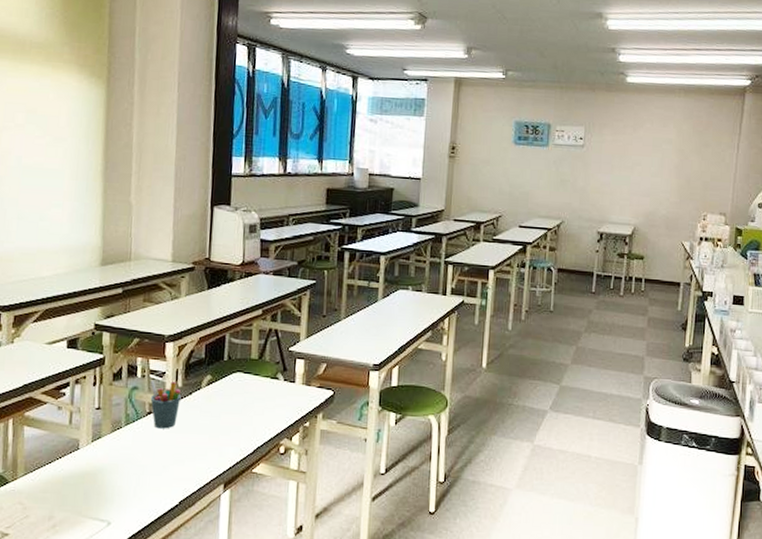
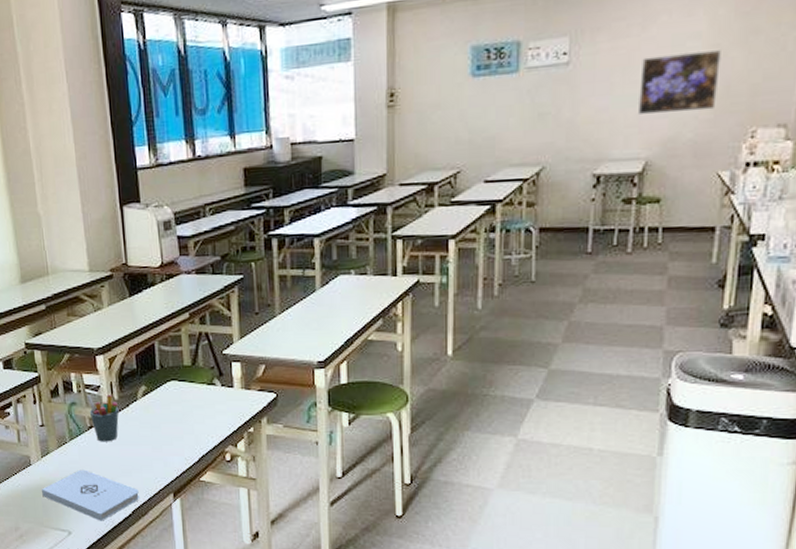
notepad: none [86,456,189,511] -> present [42,469,139,521]
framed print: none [630,151,684,196] -> present [639,50,721,115]

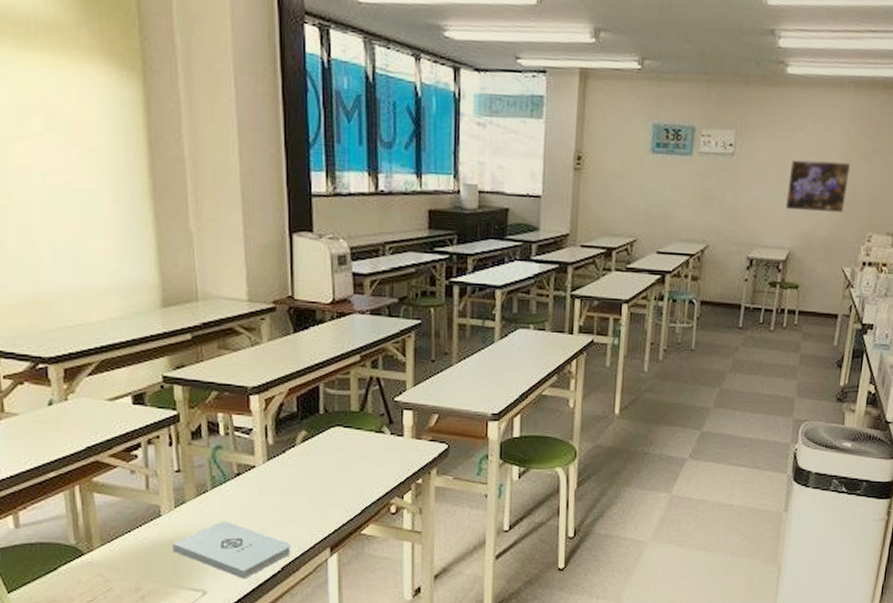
pen holder: present [86,394,119,442] -> none [235,437,274,491]

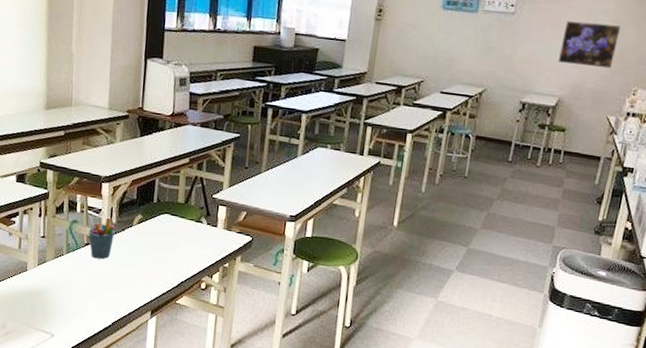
notepad: present [173,521,291,579] -> none [33,280,121,328]
pen holder: none [235,437,274,491] -> present [88,215,115,259]

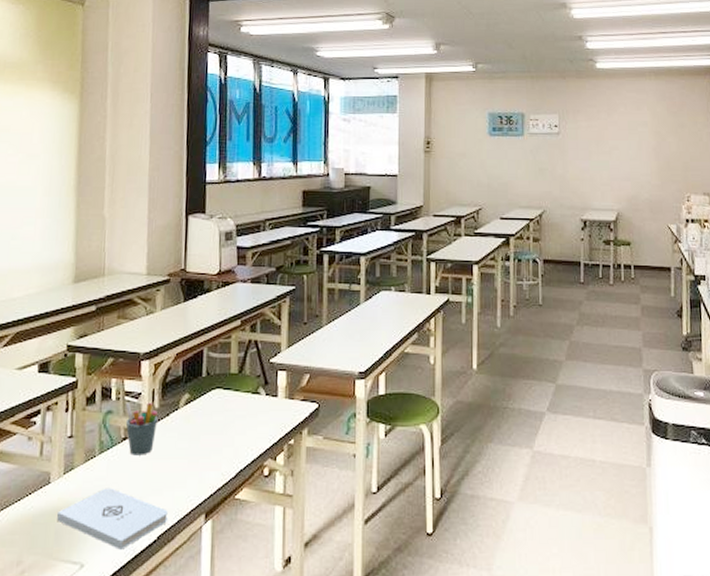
notepad: none [33,280,121,328] -> present [57,488,168,550]
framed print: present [558,20,621,69] -> none [609,135,662,178]

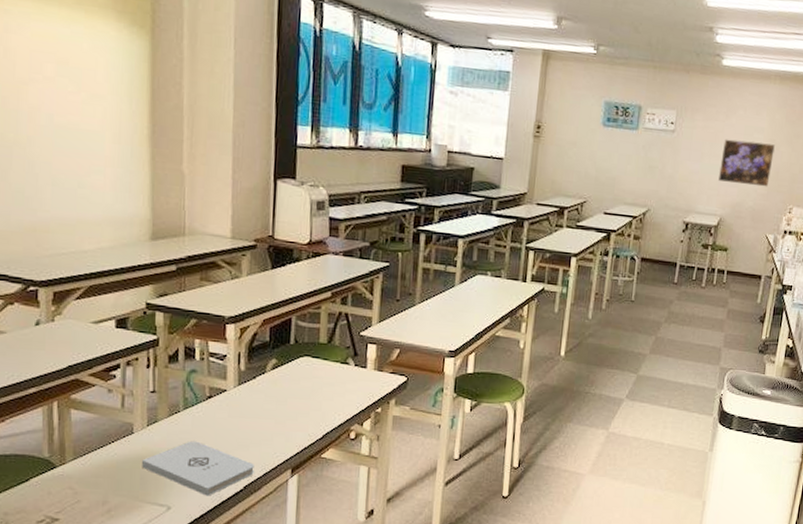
pen holder: present [125,402,159,456] -> none [210,363,245,414]
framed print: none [609,135,662,178] -> present [718,139,775,187]

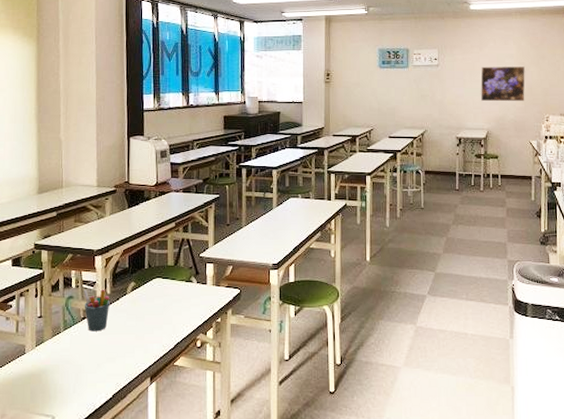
notepad: present [142,441,254,496] -> none [32,357,120,405]
pen holder: none [210,363,245,414] -> present [83,289,110,332]

